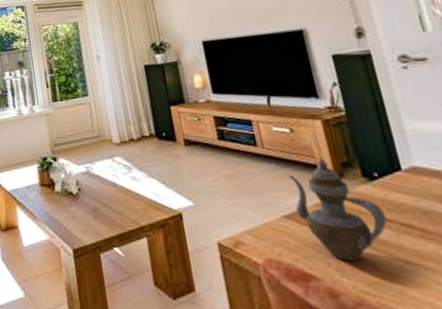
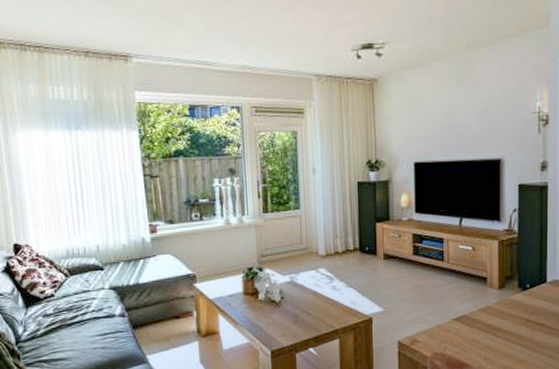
teapot: present [288,158,387,261] -> none [463,272,528,352]

